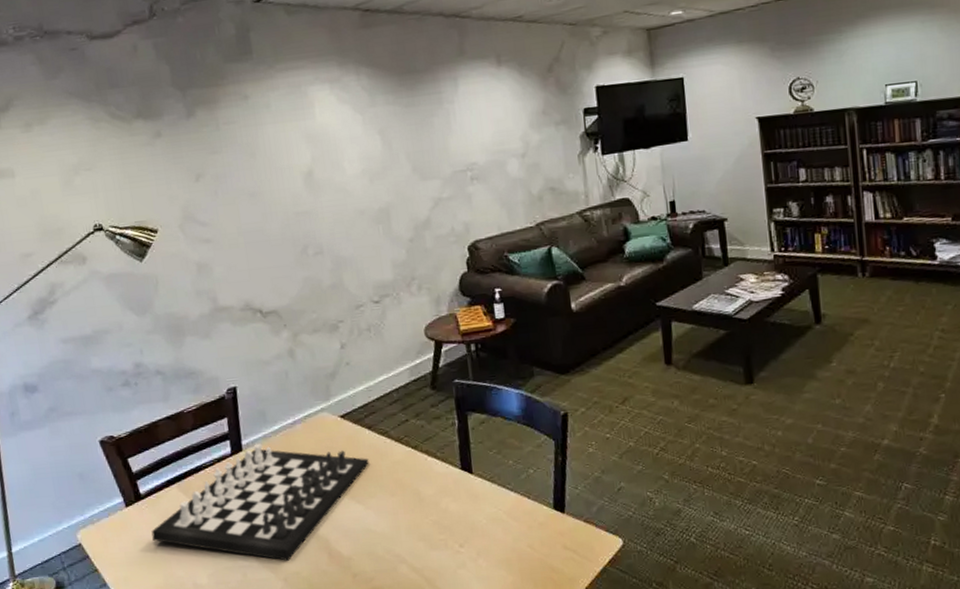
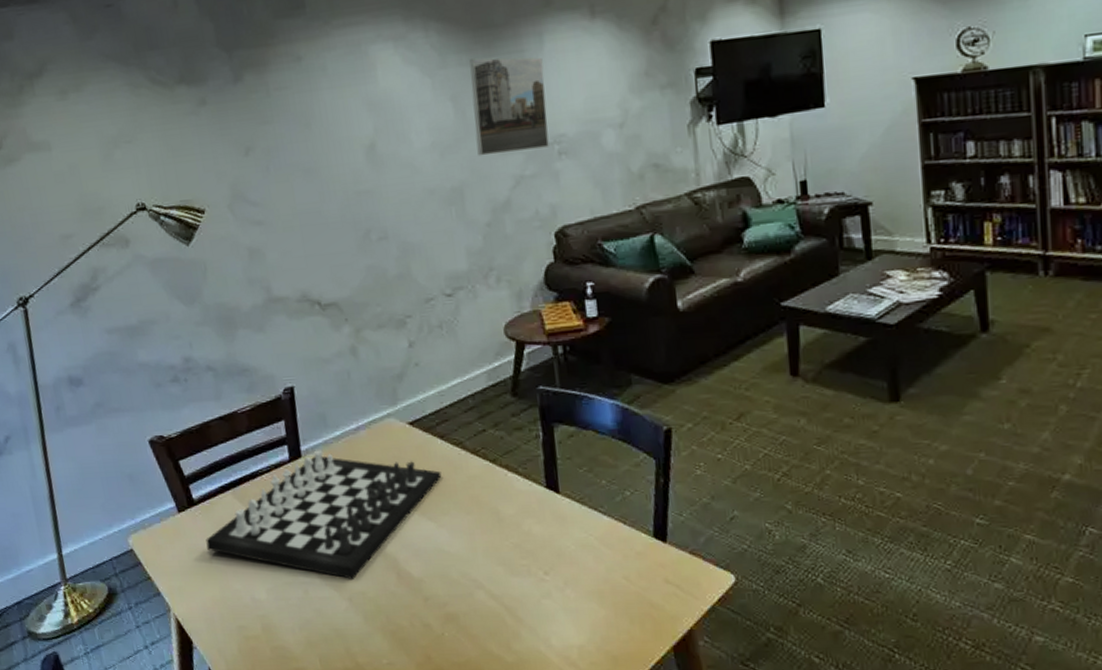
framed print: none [395,98,463,182] -> present [469,57,549,156]

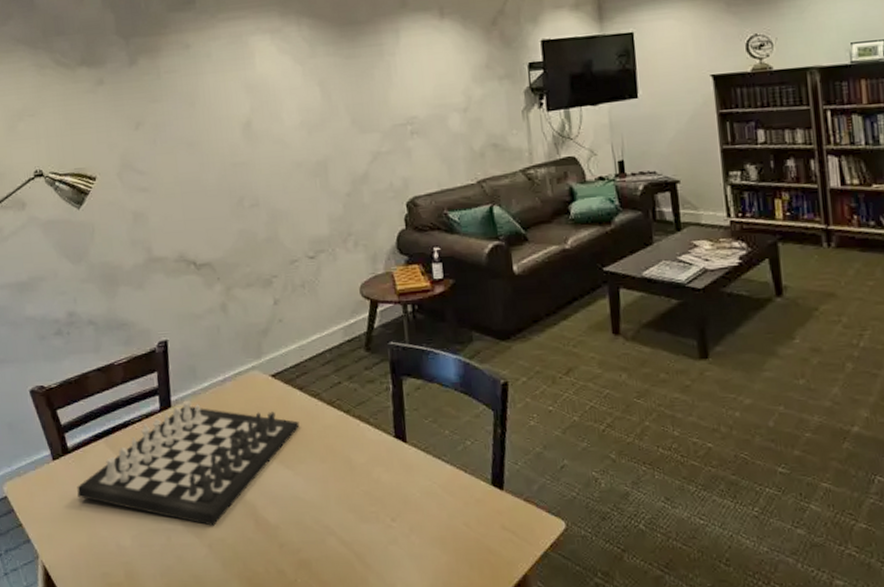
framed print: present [469,57,549,156] -> none [335,49,403,134]

